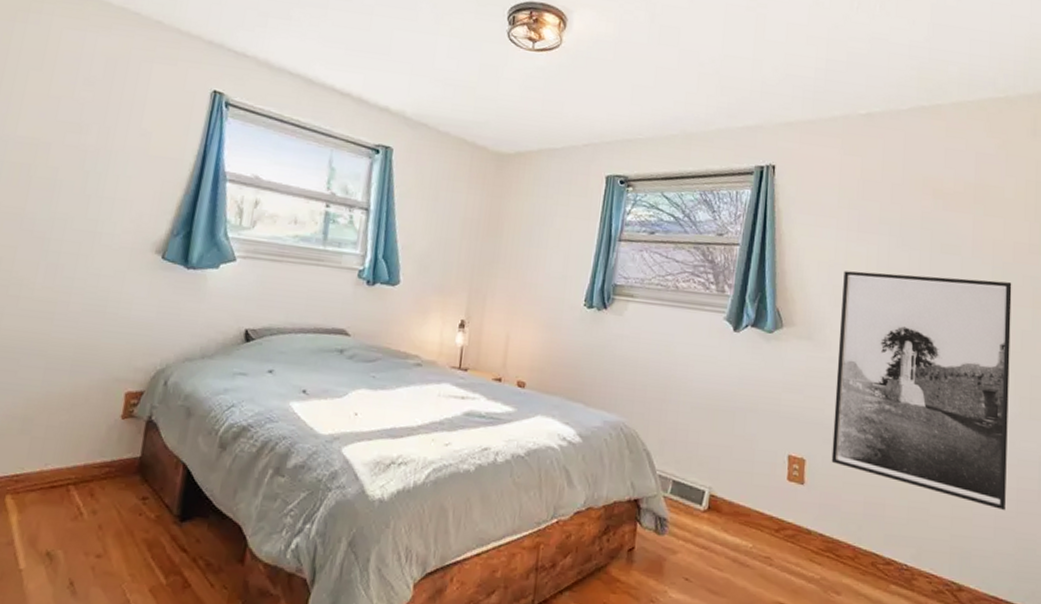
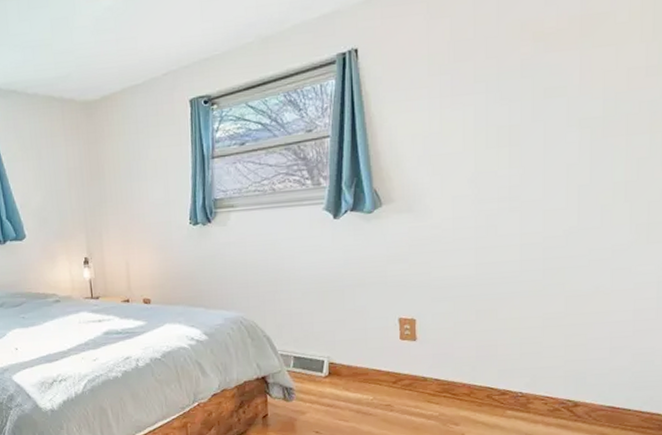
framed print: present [831,271,1012,510] -> none [439,112,626,332]

